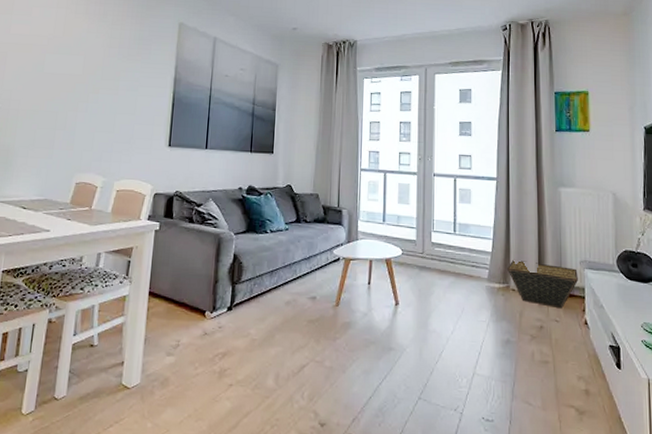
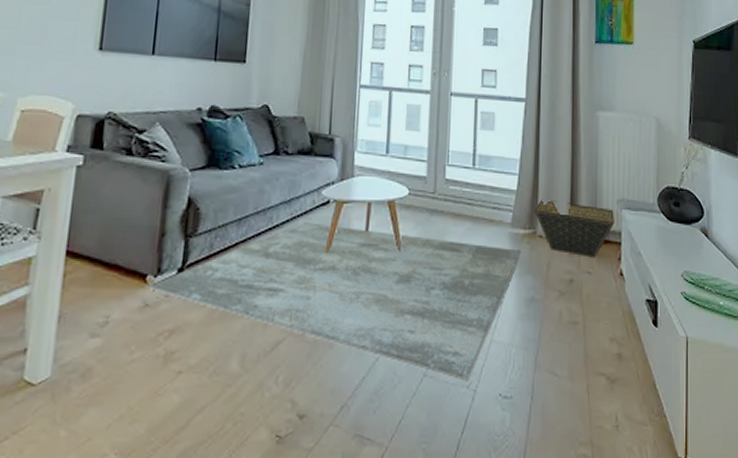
rug: none [206,274,497,405] -> present [148,222,521,381]

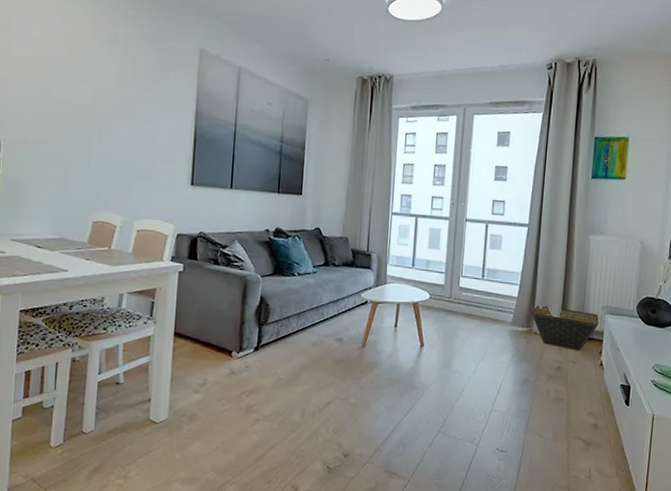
rug: present [148,222,521,381] -> none [233,317,519,438]

